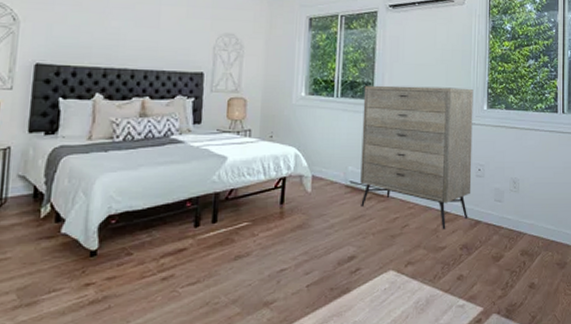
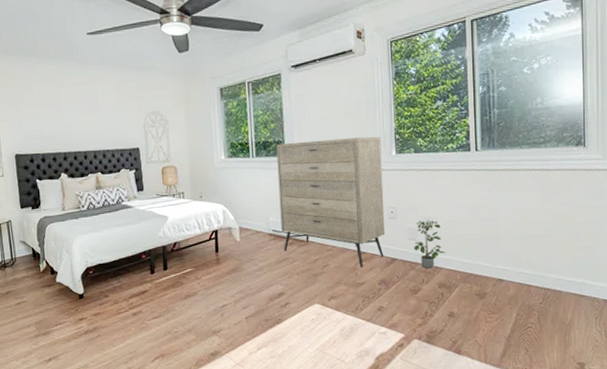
potted plant: none [499,181,530,234] -> present [414,220,446,269]

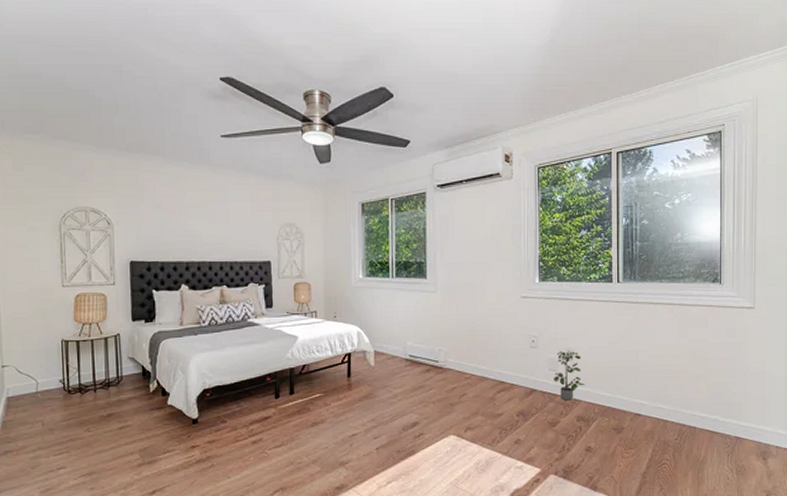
dresser: present [276,136,386,268] -> none [417,262,526,398]

